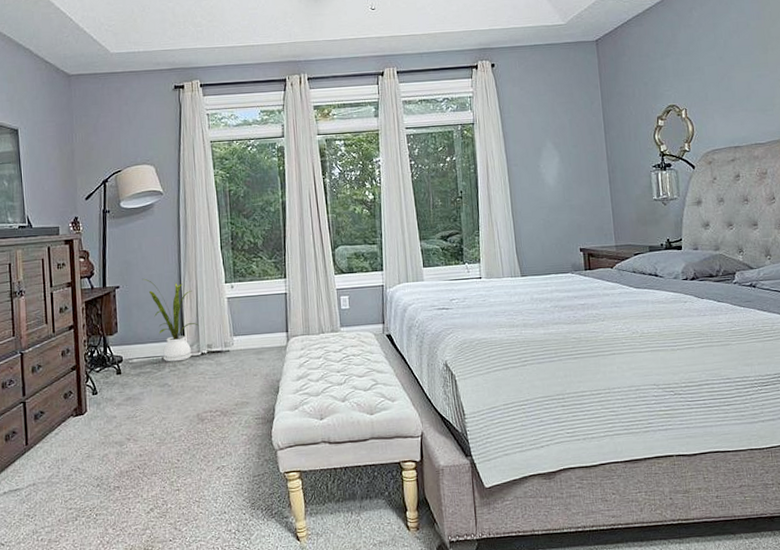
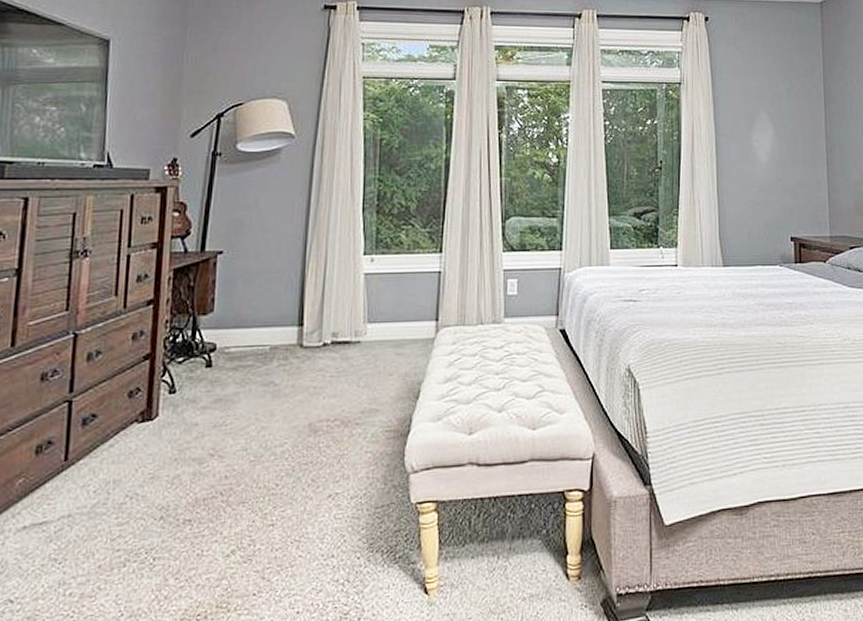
house plant: present [142,278,199,362] -> none [254,243,324,354]

